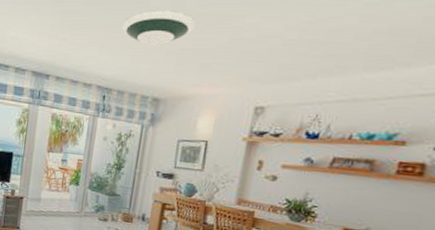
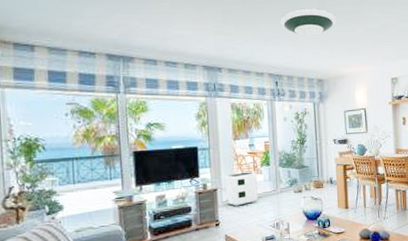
air purifier: none [29,185,63,219] -> present [224,172,258,206]

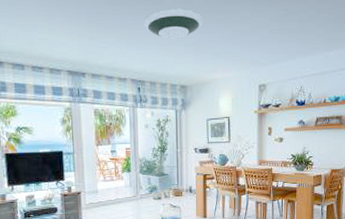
air purifier: present [224,172,258,206] -> none [87,177,119,209]

